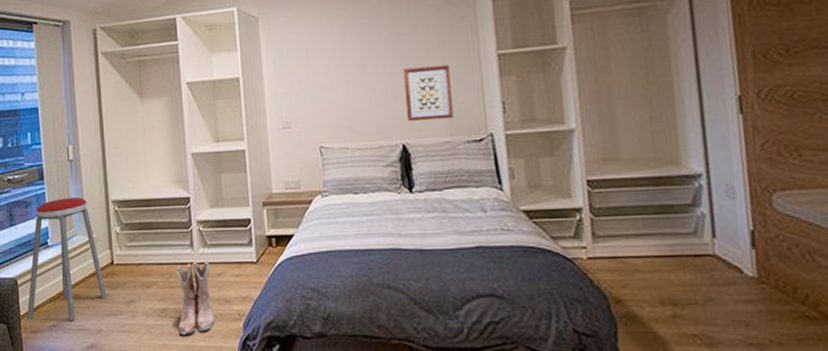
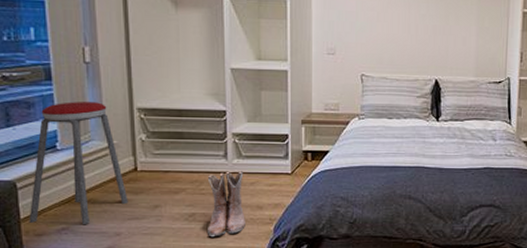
wall art: present [403,64,454,122] -> none [442,13,483,62]

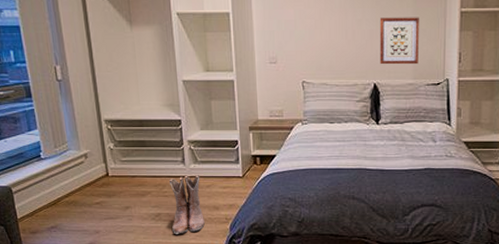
music stool: present [29,102,128,224] -> none [24,116,104,223]
wall art: none [442,13,483,62] -> present [379,17,419,65]

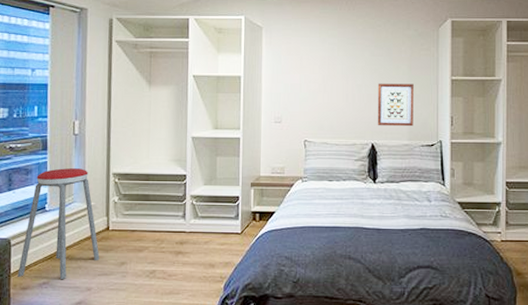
music stool: none [24,116,104,223] -> present [17,168,100,279]
boots: present [169,175,205,234] -> none [165,230,199,293]

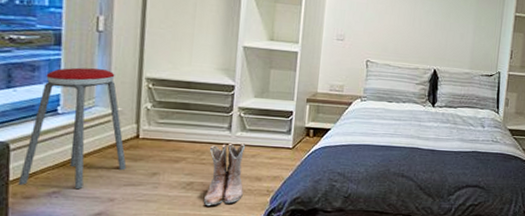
boots: none [165,230,199,293] -> present [204,143,246,206]
wall art: present [377,83,414,127] -> none [441,11,480,57]

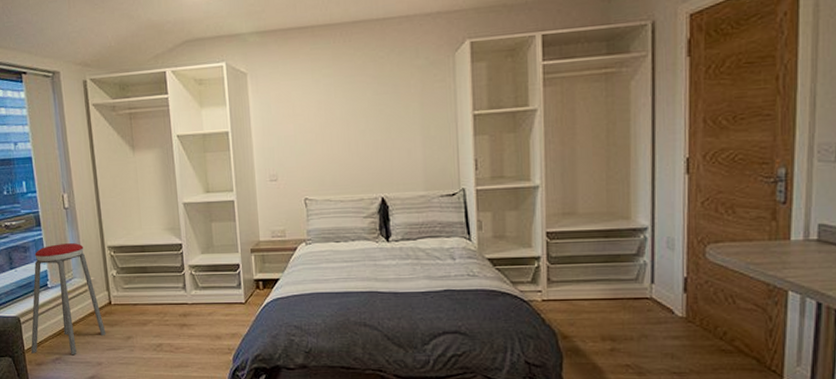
boots: present [204,143,246,206] -> none [171,302,207,366]

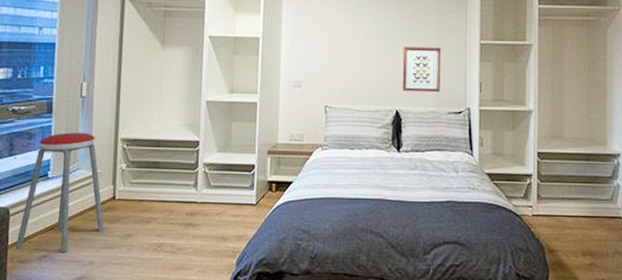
wall art: none [384,123,430,177] -> present [402,46,441,93]

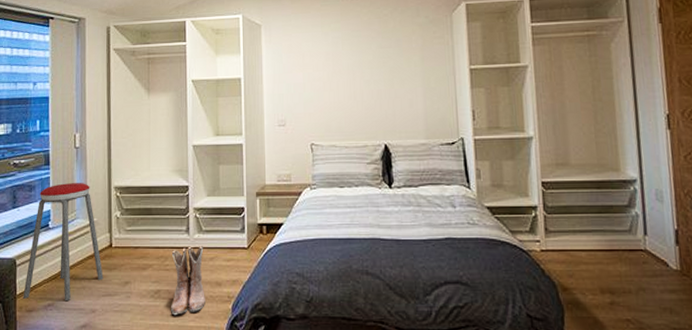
boots: none [174,201,211,268] -> present [171,246,205,315]
wall art: present [402,46,441,93] -> none [387,76,430,125]

